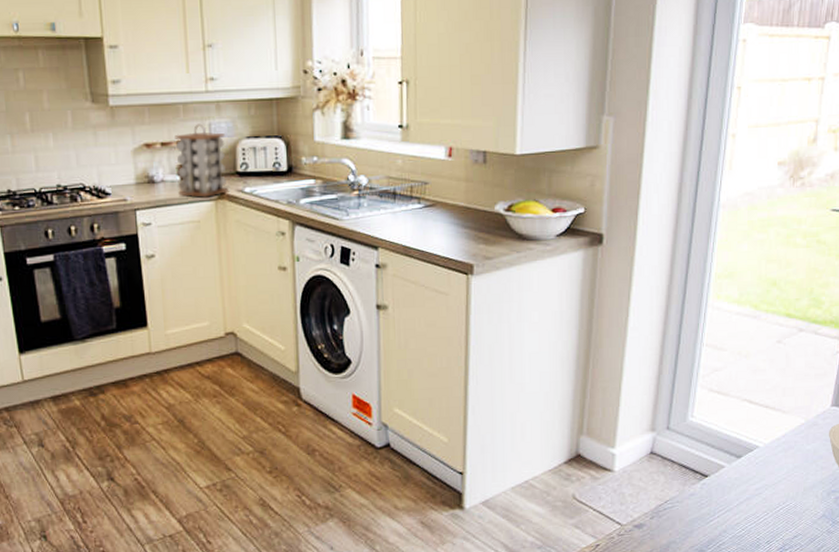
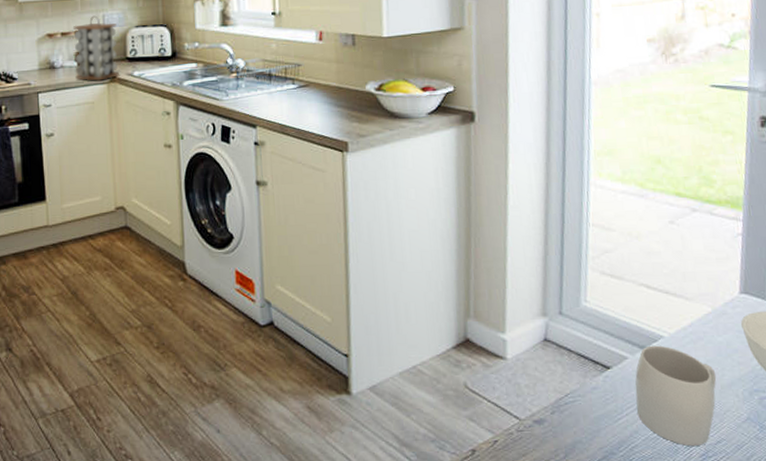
mug: none [728,454,801,542] -> present [635,345,717,447]

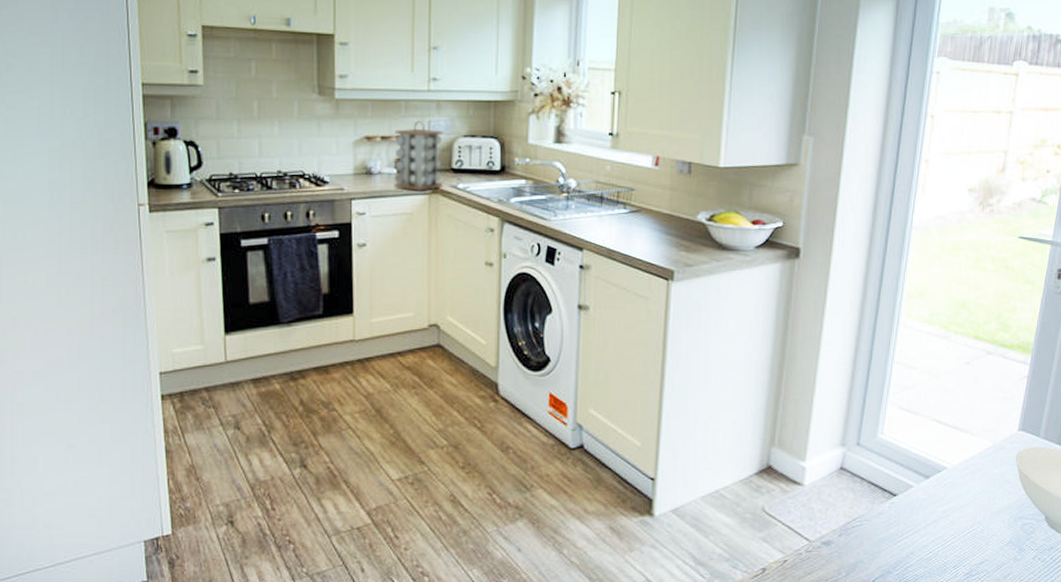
mug: present [635,345,717,447] -> none [916,475,988,567]

